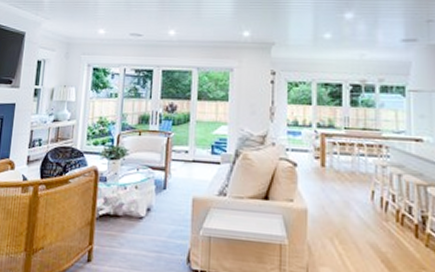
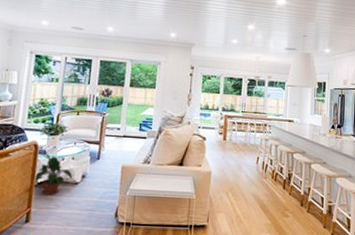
potted plant: none [94,178,137,231] -> present [33,151,73,195]

